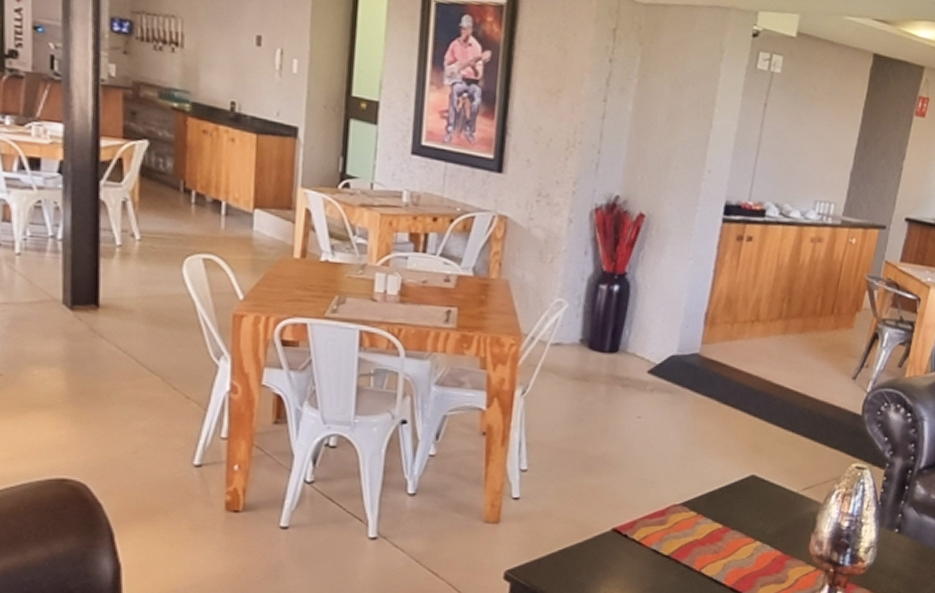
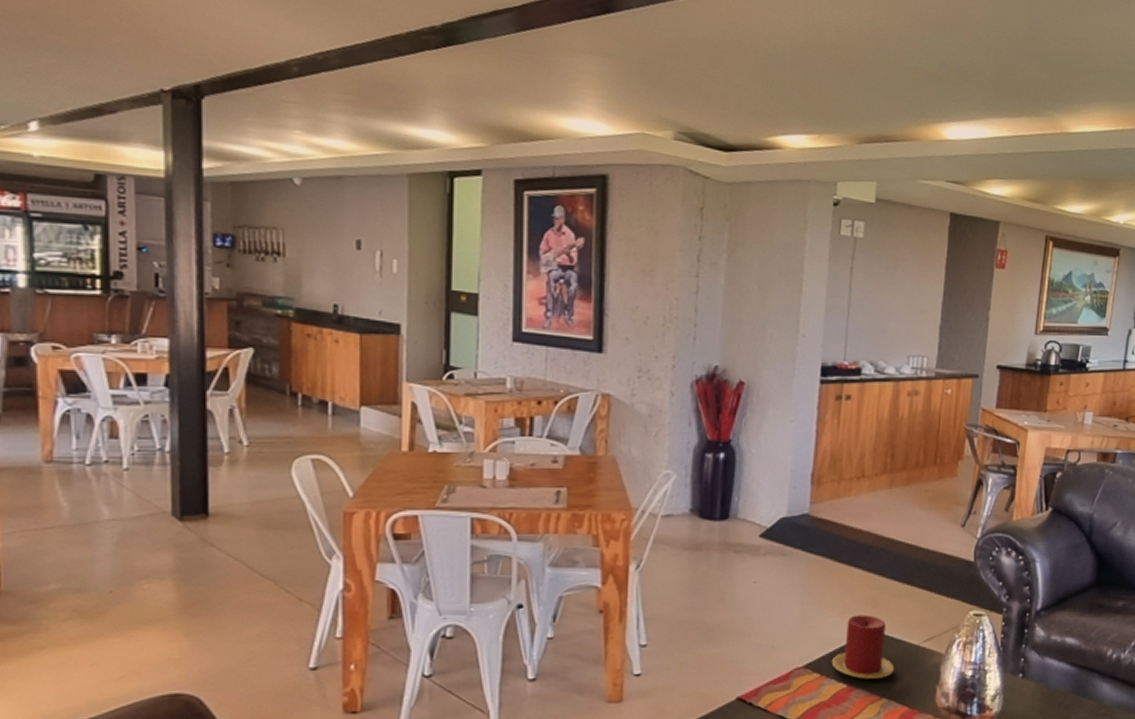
candle: none [709,458,772,522] -> present [831,614,895,679]

